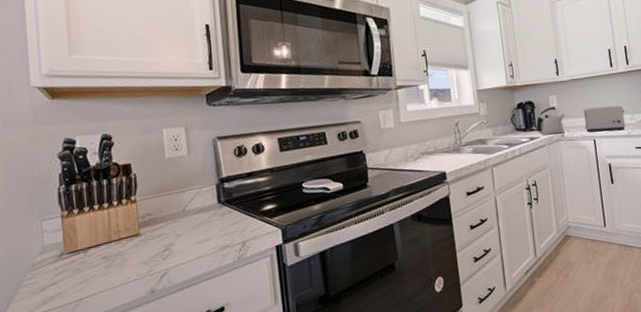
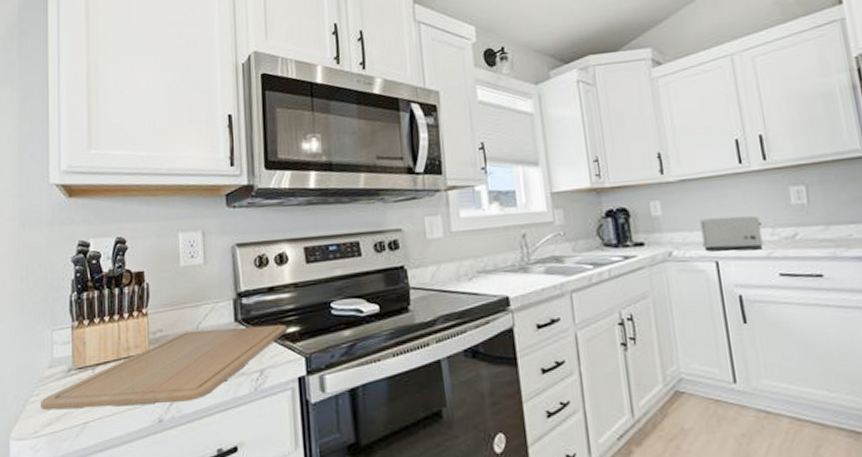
chopping board: none [33,203,266,292] -> present [41,324,288,411]
kettle: present [536,107,565,136] -> none [632,216,673,254]

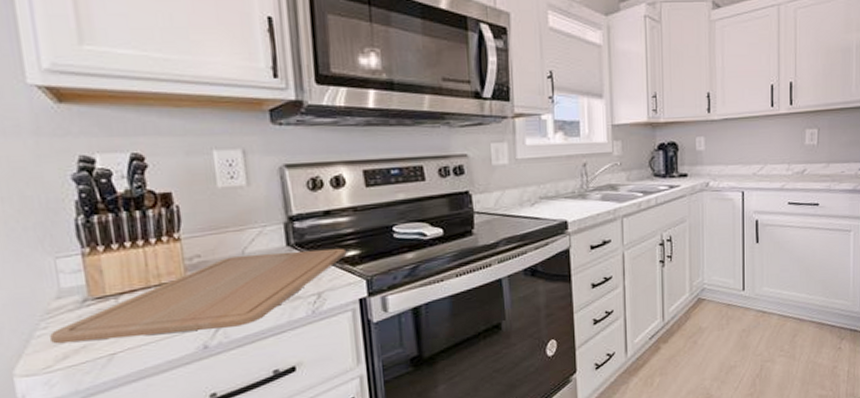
toaster: present [699,215,763,252] -> none [733,152,781,183]

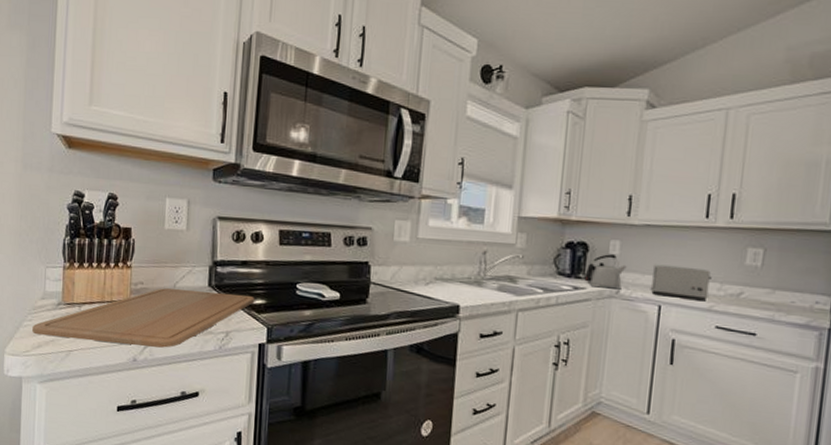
kettle: none [678,150,712,184] -> present [584,254,627,290]
toaster: none [733,152,781,183] -> present [650,264,712,302]

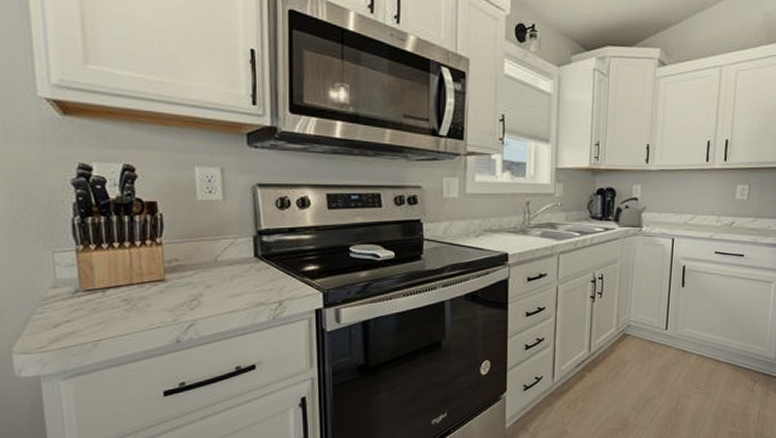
chopping board: present [32,288,255,348] -> none [45,262,307,328]
toaster: present [650,264,712,302] -> none [665,203,712,232]

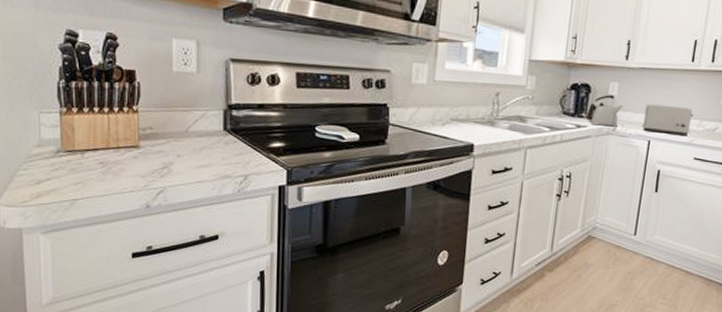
toaster: none [665,203,712,232] -> present [642,103,693,136]

